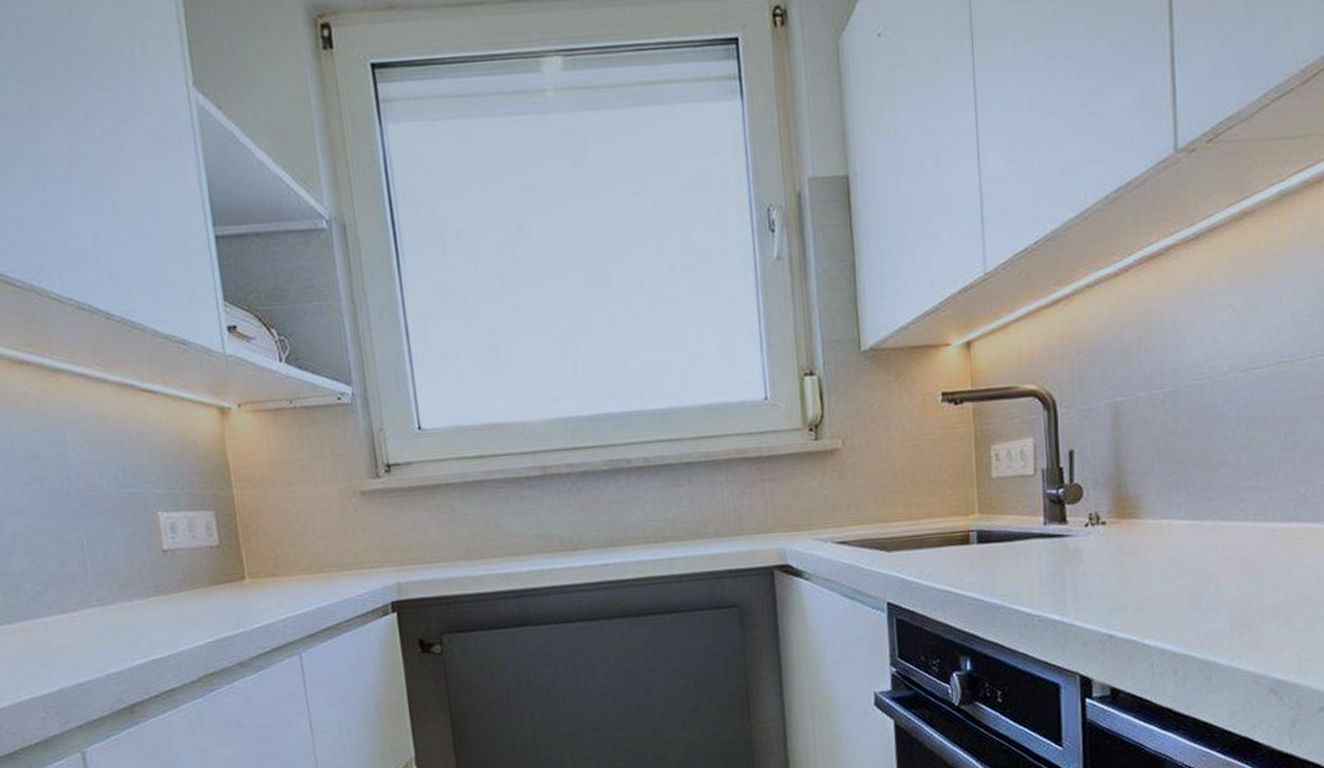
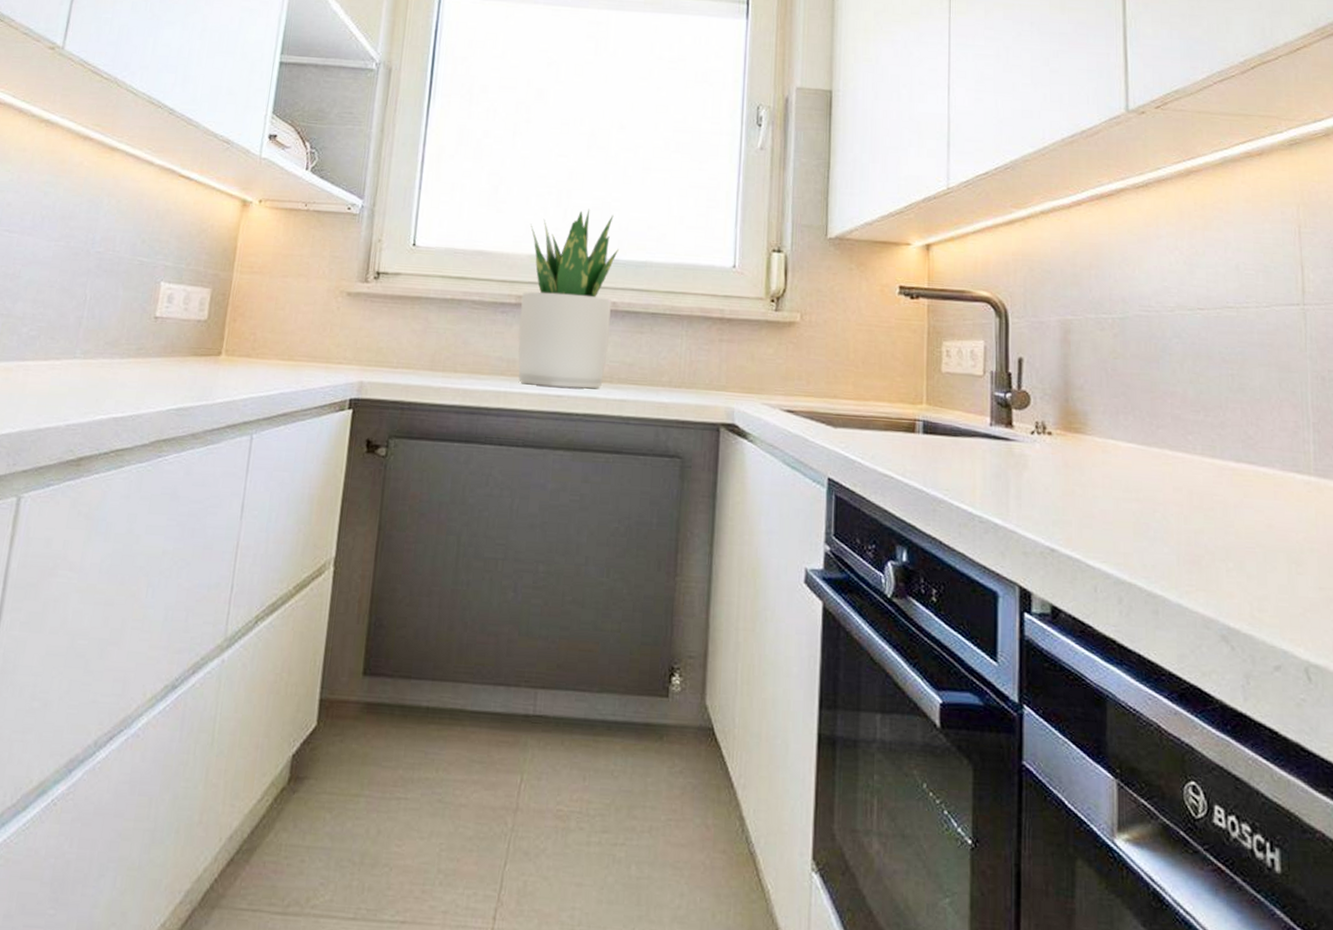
planter: none [541,358,648,558] -> present [518,209,619,389]

